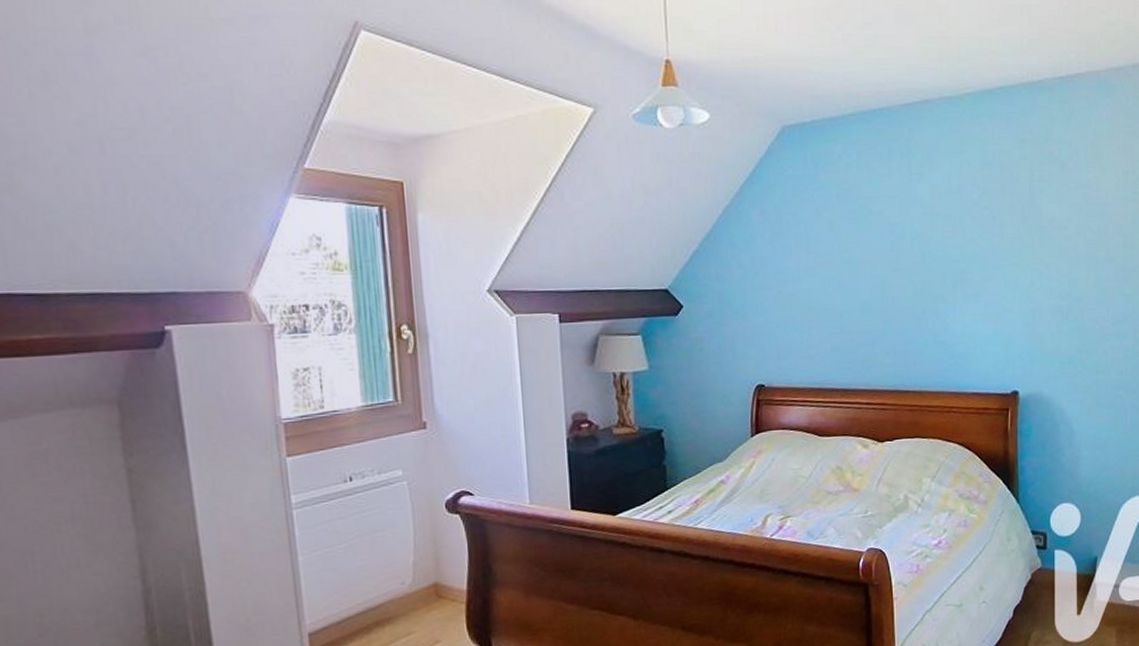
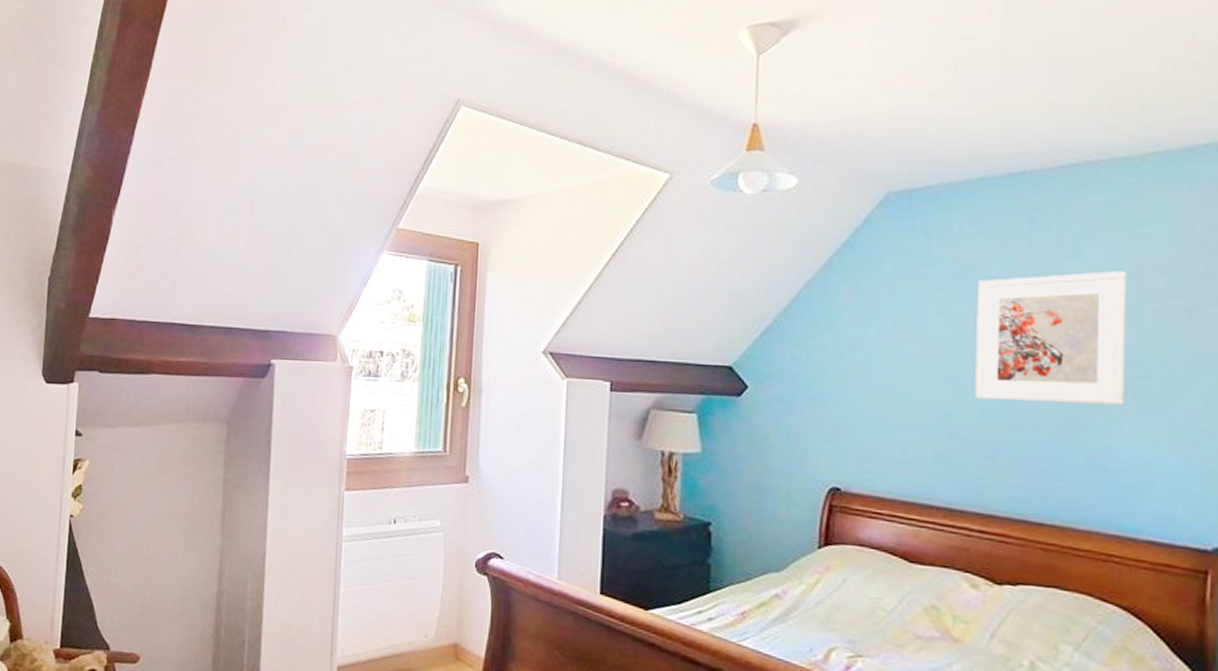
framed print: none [855,189,956,299] -> present [975,271,1127,405]

